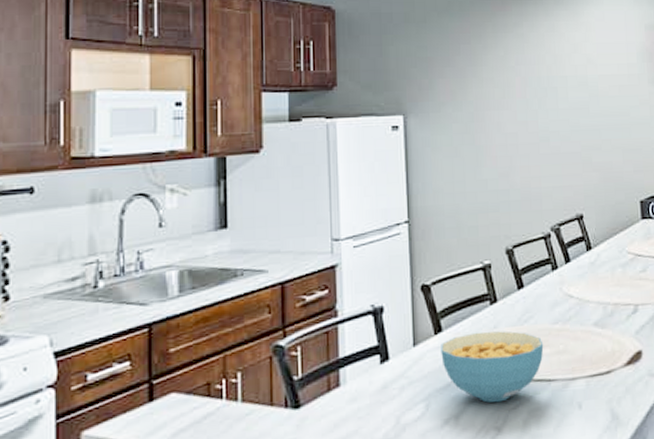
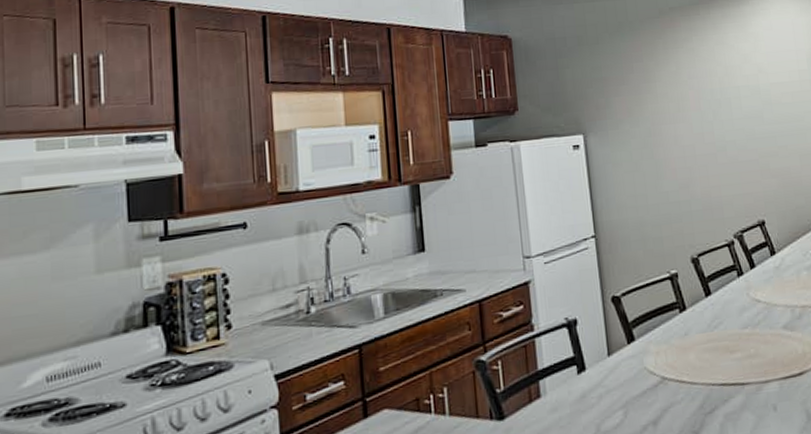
cereal bowl: present [441,331,544,403] -> none [634,337,735,408]

